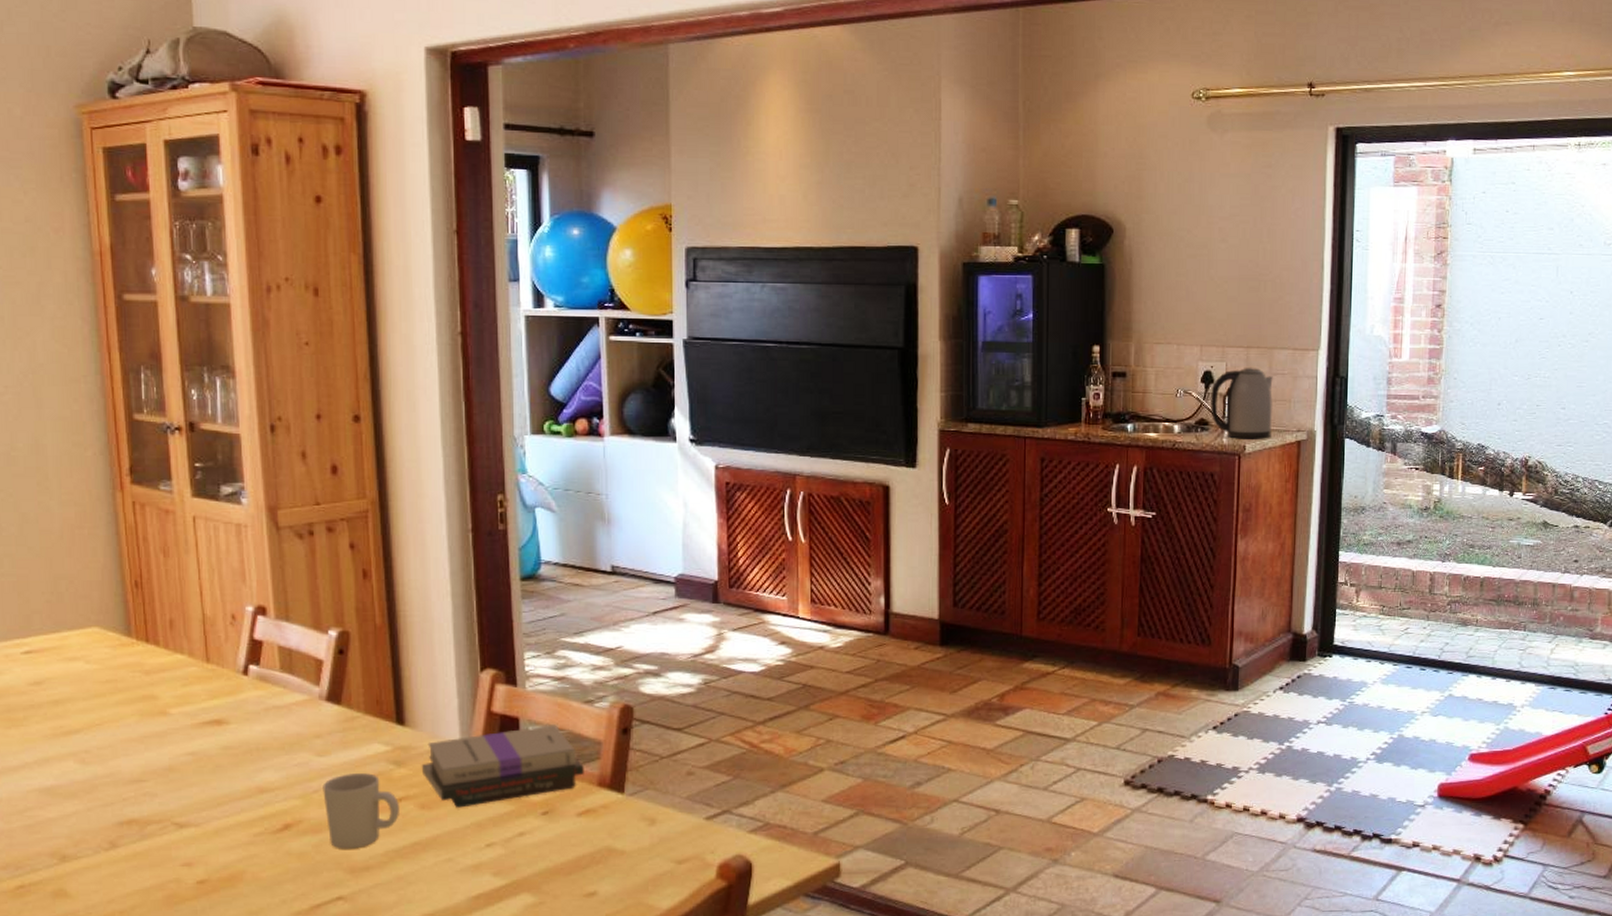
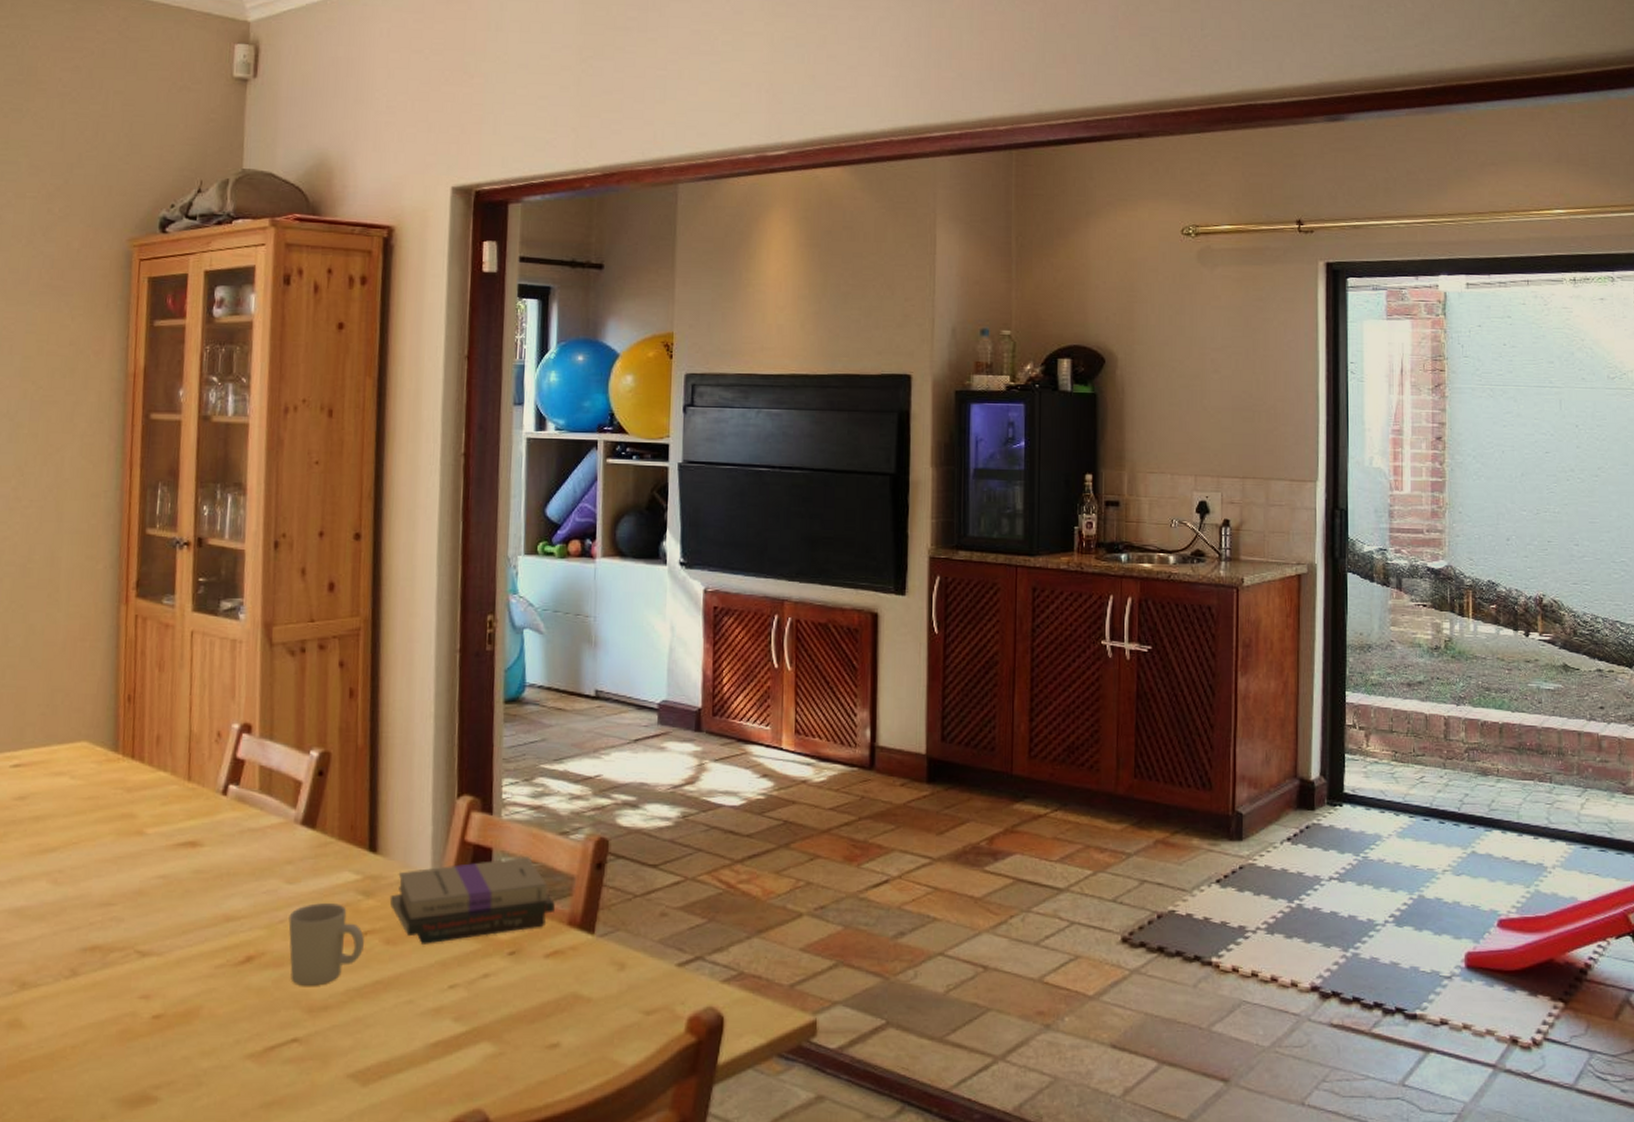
kettle: present [1210,367,1273,439] -> none [1206,497,1270,572]

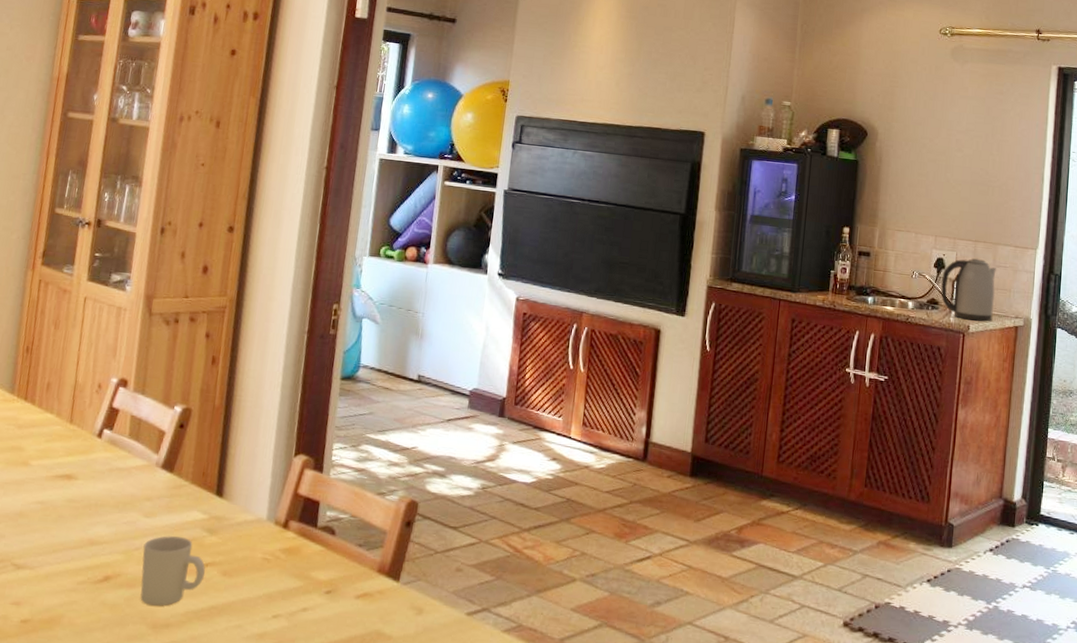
books: present [389,857,555,944] -> none [229,510,369,579]
kettle: none [1206,497,1270,572] -> present [941,258,996,322]

